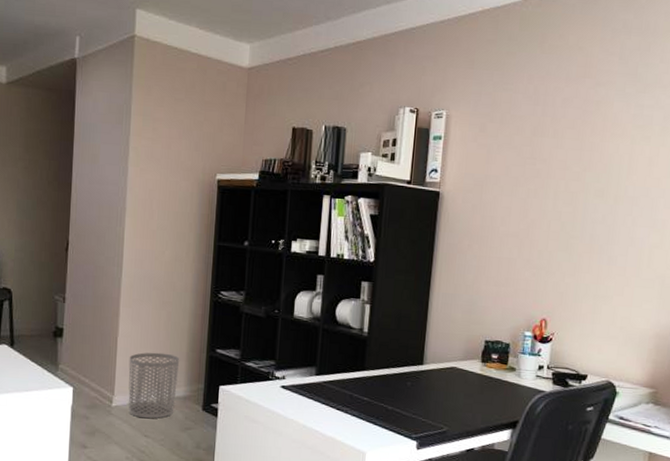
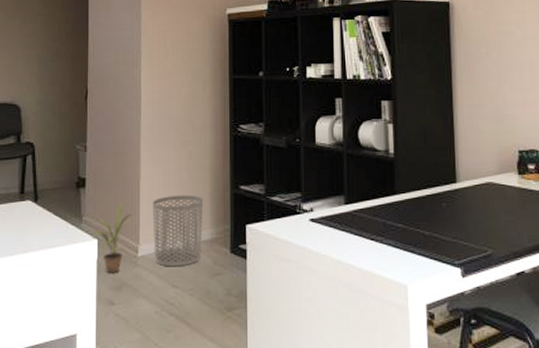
potted plant: none [68,355,112,420] -> present [93,203,136,274]

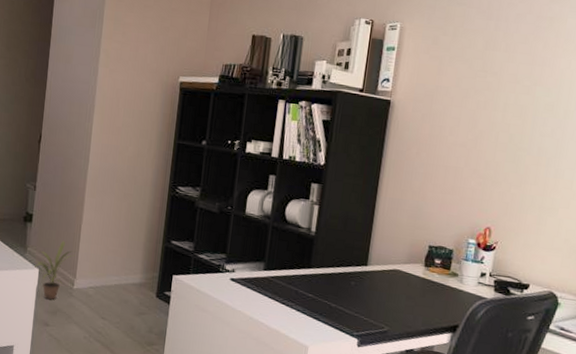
waste bin: present [152,194,204,267] -> none [88,240,138,303]

